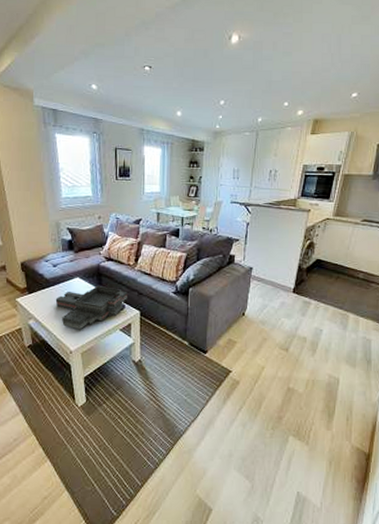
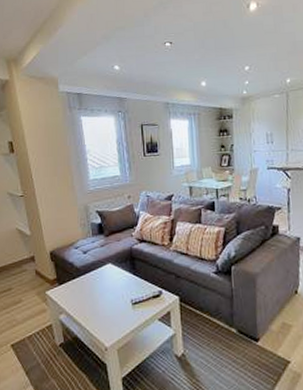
decorative tray: present [55,285,127,330] -> none [87,270,164,323]

